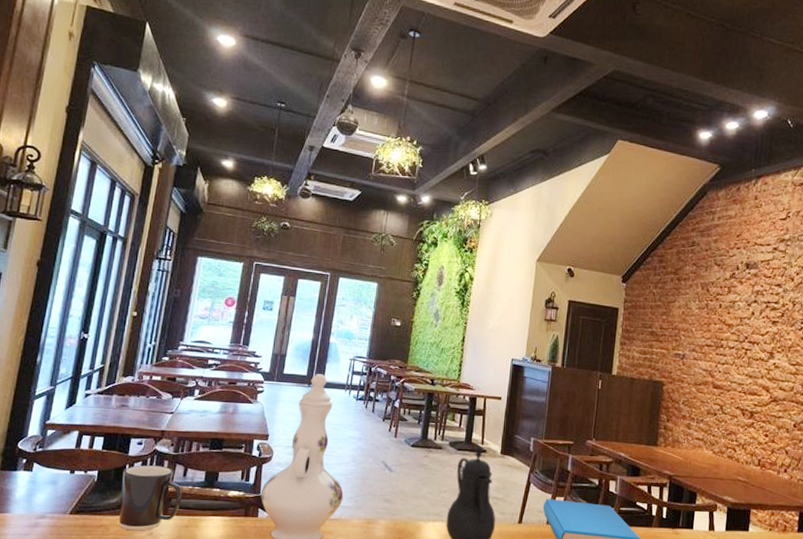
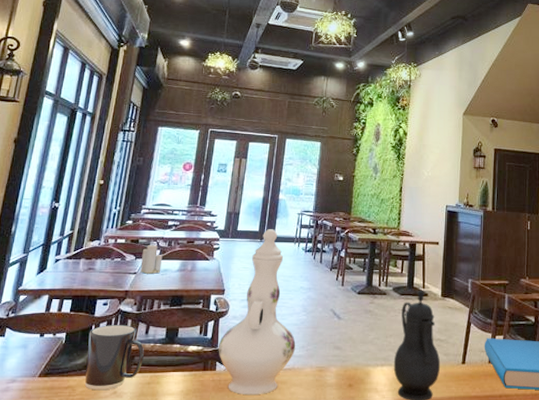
candle: none [177,382,202,415] -> present [140,243,163,274]

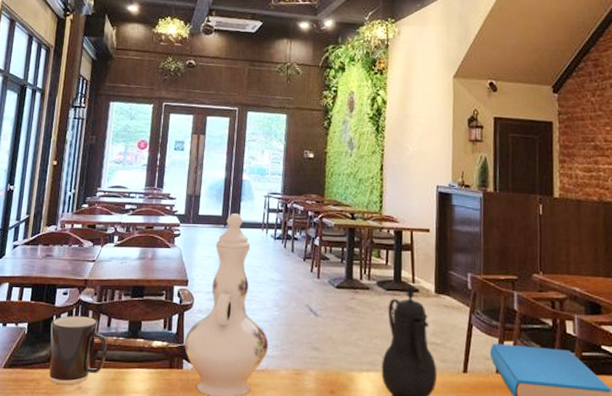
candle: present [140,243,163,274] -> none [99,228,121,262]

